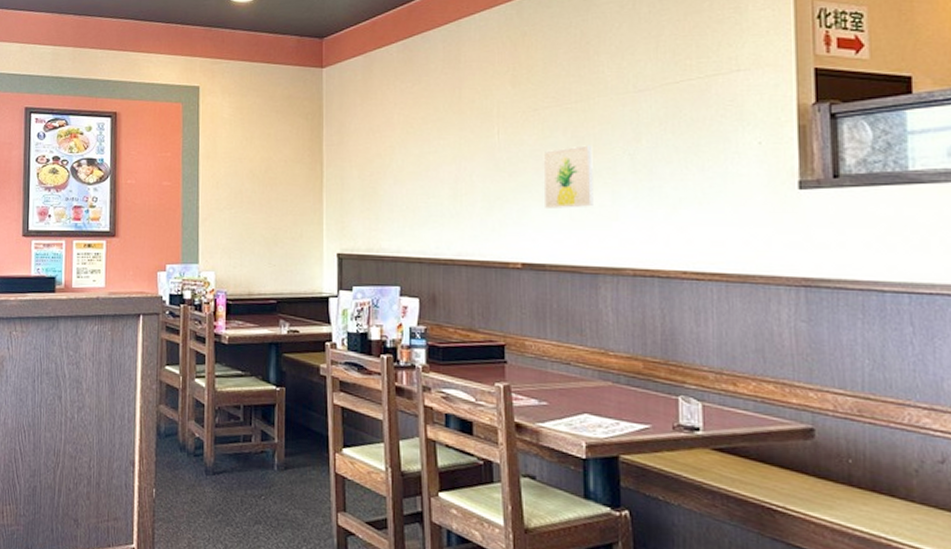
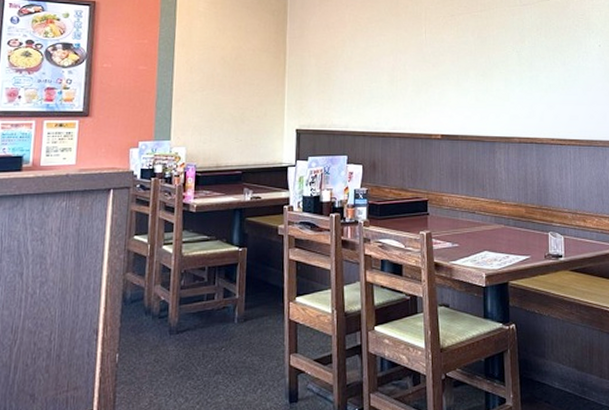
wall art: present [543,145,595,208] -> none [457,44,493,92]

